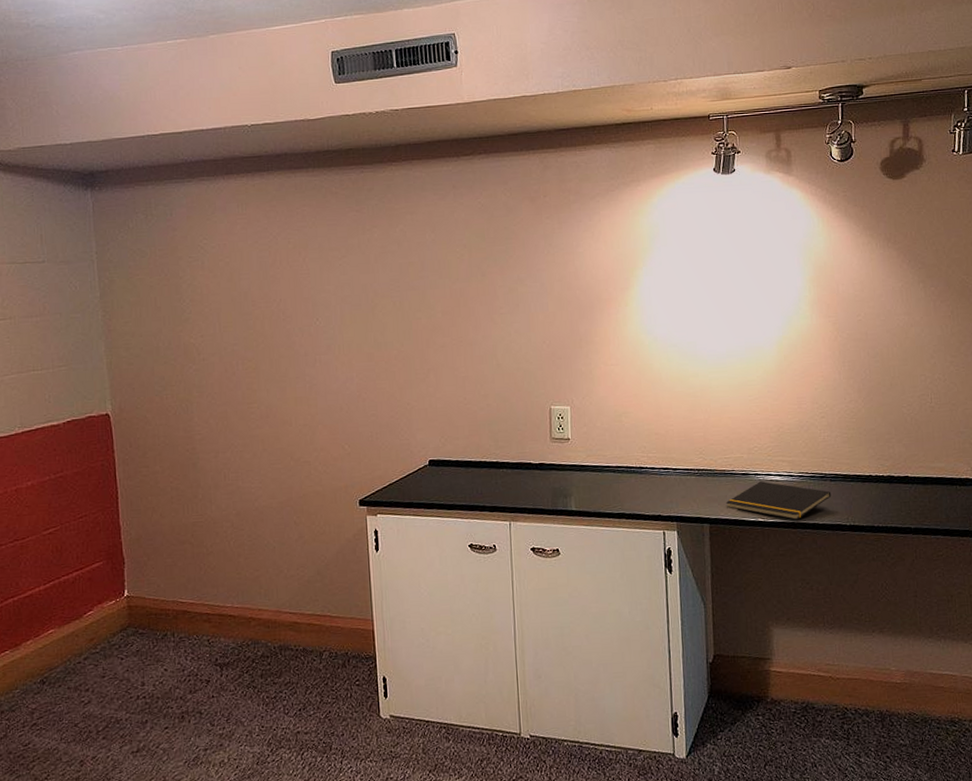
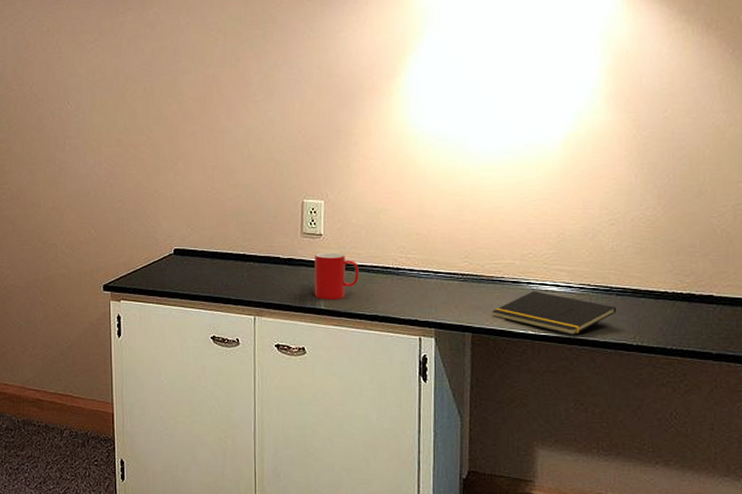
cup: none [564,455,606,501] -> present [314,252,360,300]

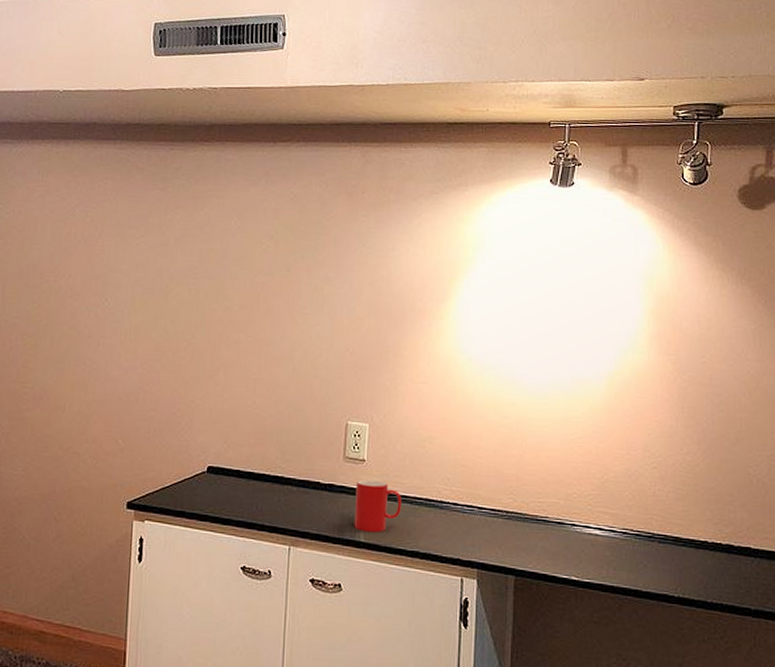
notepad: present [491,291,617,335] -> none [535,534,659,583]

